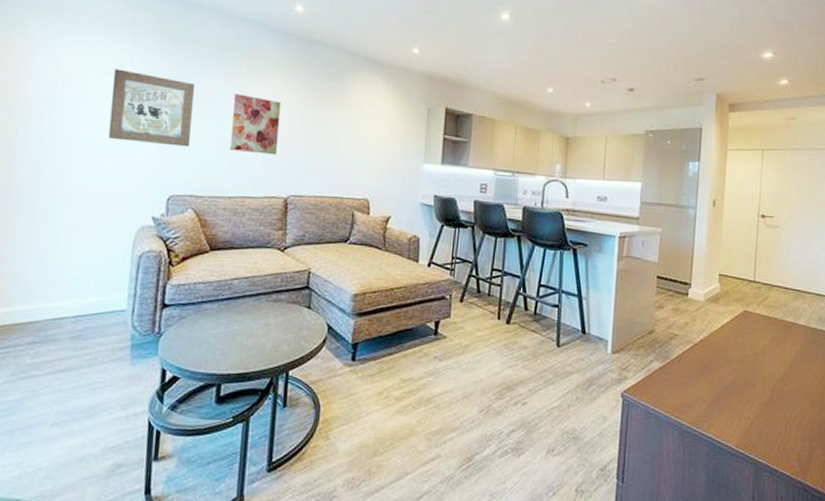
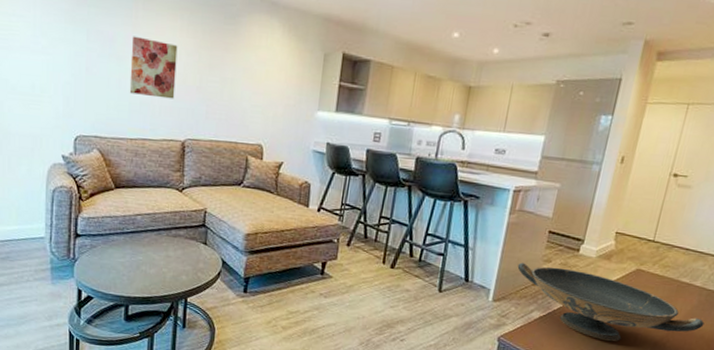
wall art: present [108,68,196,147] -> none [18,10,95,90]
decorative bowl: none [631,310,815,390] -> present [517,262,705,342]

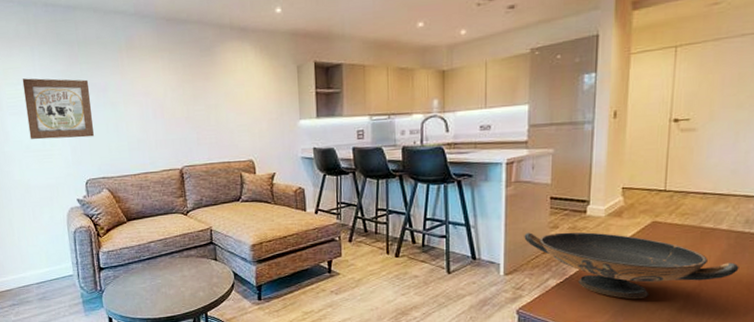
wall art: none [18,10,95,90] -> present [22,78,94,140]
wall art: present [129,36,178,99] -> none [121,82,167,134]

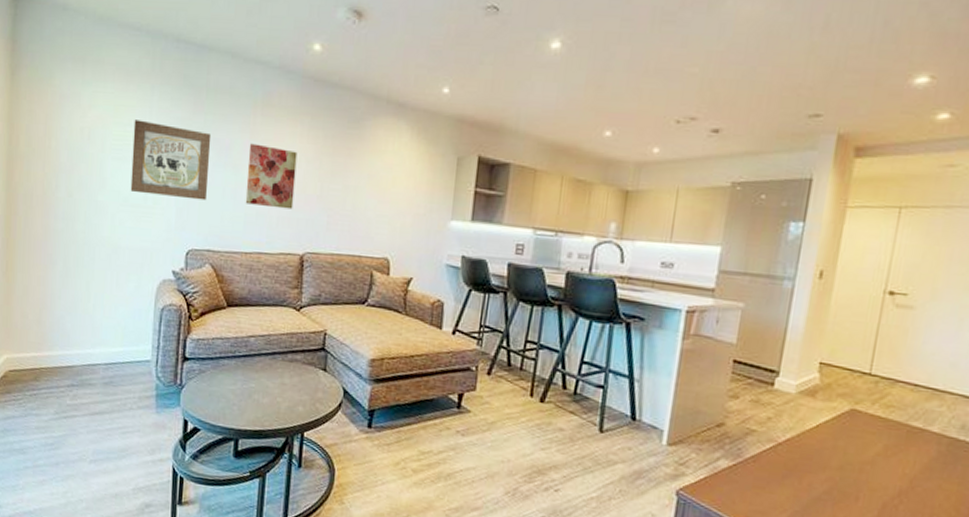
wall art: none [121,82,167,134] -> present [245,143,298,210]
decorative bowl: present [524,232,739,300] -> none [696,398,949,501]

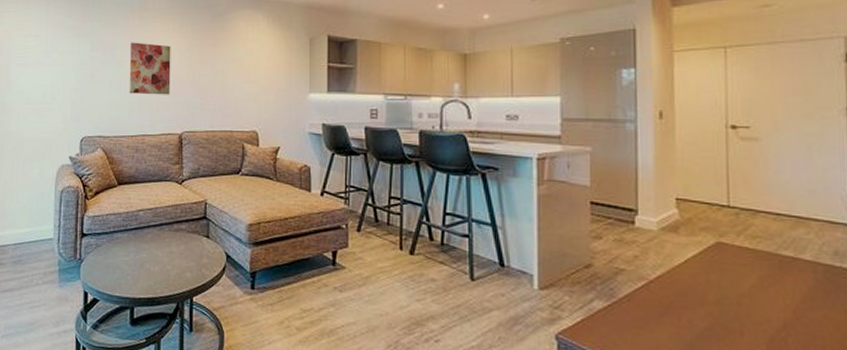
wall art: present [130,120,212,201] -> none [32,31,98,94]

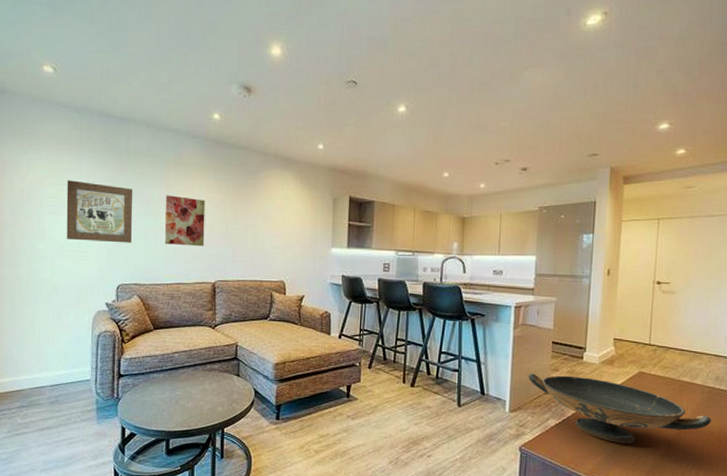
wall art: none [32,31,98,94] -> present [66,180,133,243]
decorative bowl: none [561,241,834,338] -> present [528,373,712,444]

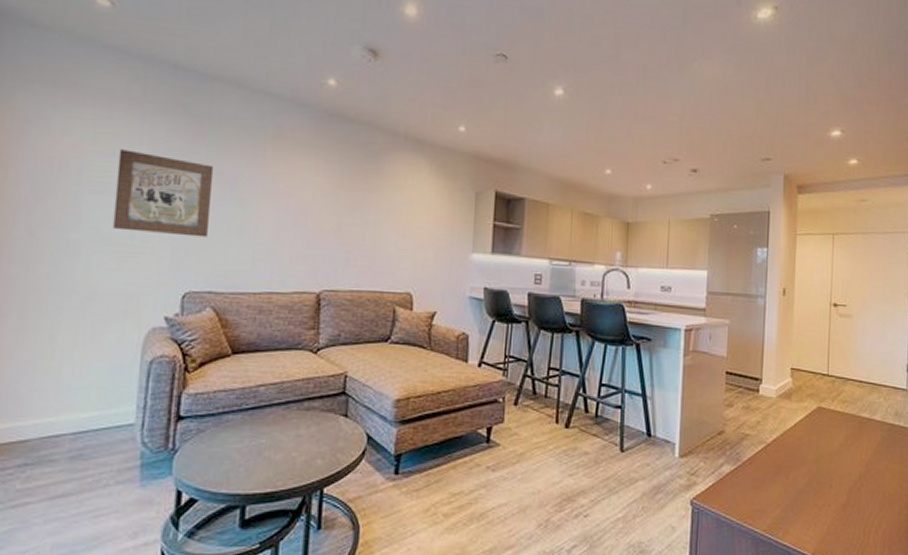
wall art: present [164,195,205,247] -> none [253,176,312,246]
decorative bowl: present [528,373,712,444] -> none [700,409,892,493]

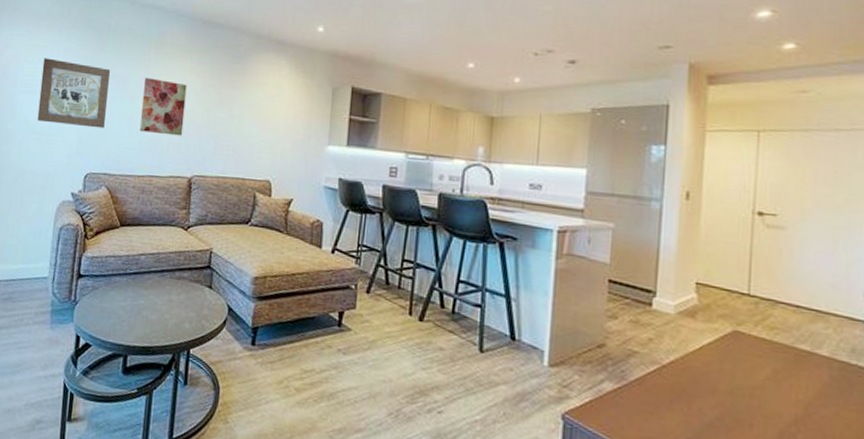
wall art: none [253,176,312,246] -> present [139,77,187,136]

